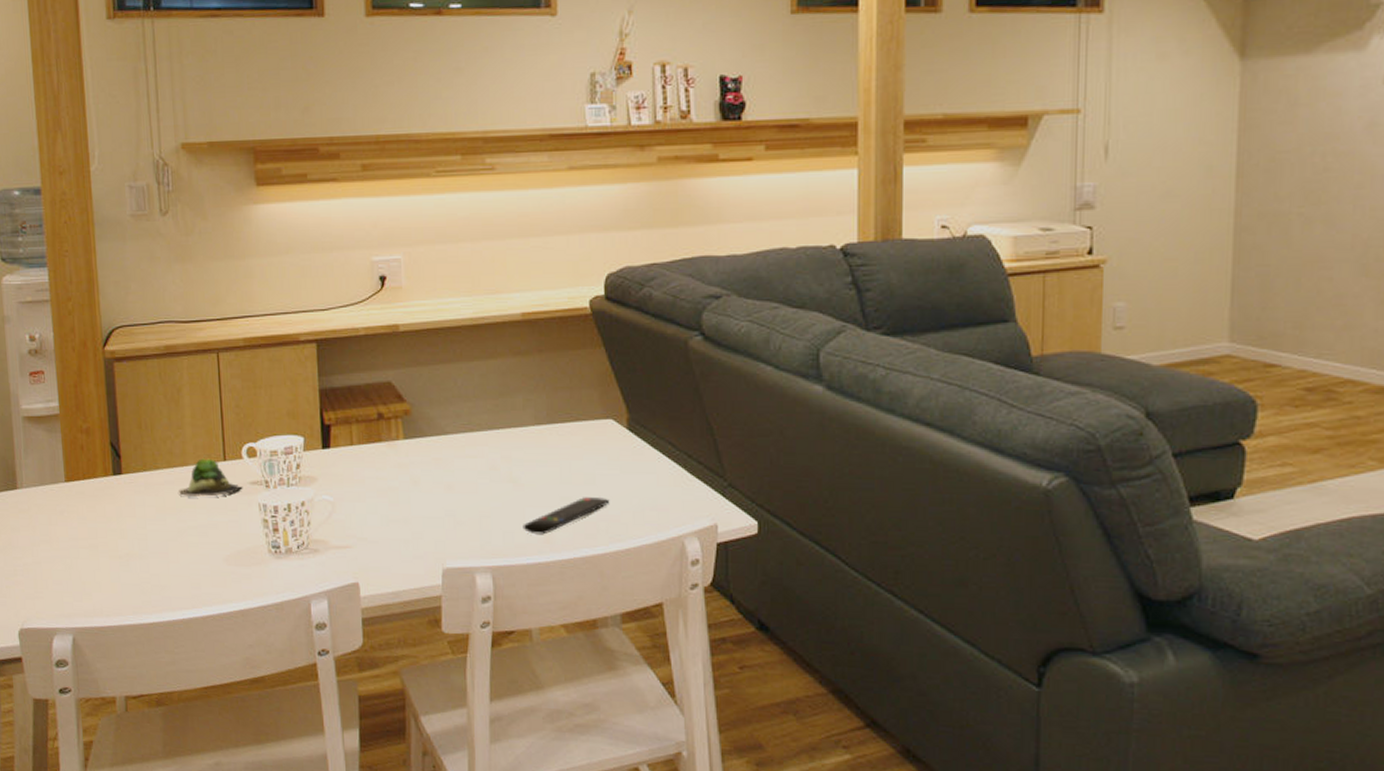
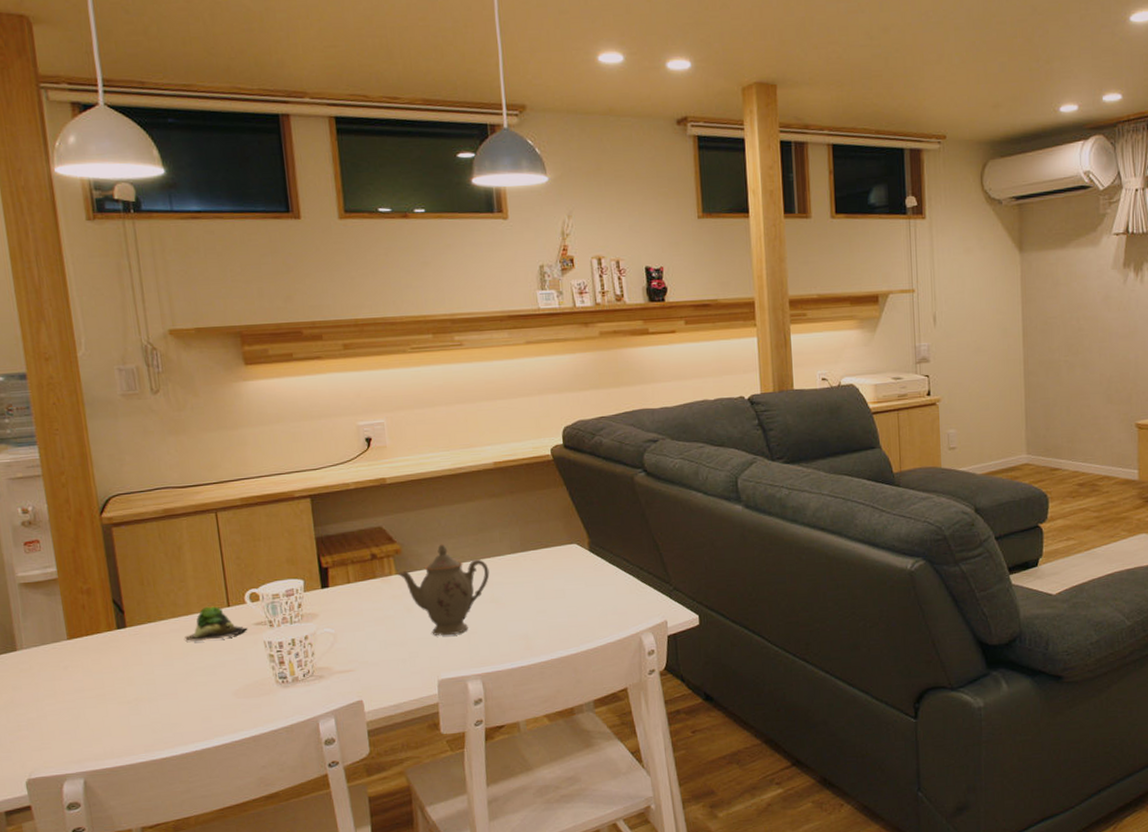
teapot: none [405,407,509,517] -> present [397,544,490,636]
remote control: present [523,497,610,535] -> none [506,608,578,644]

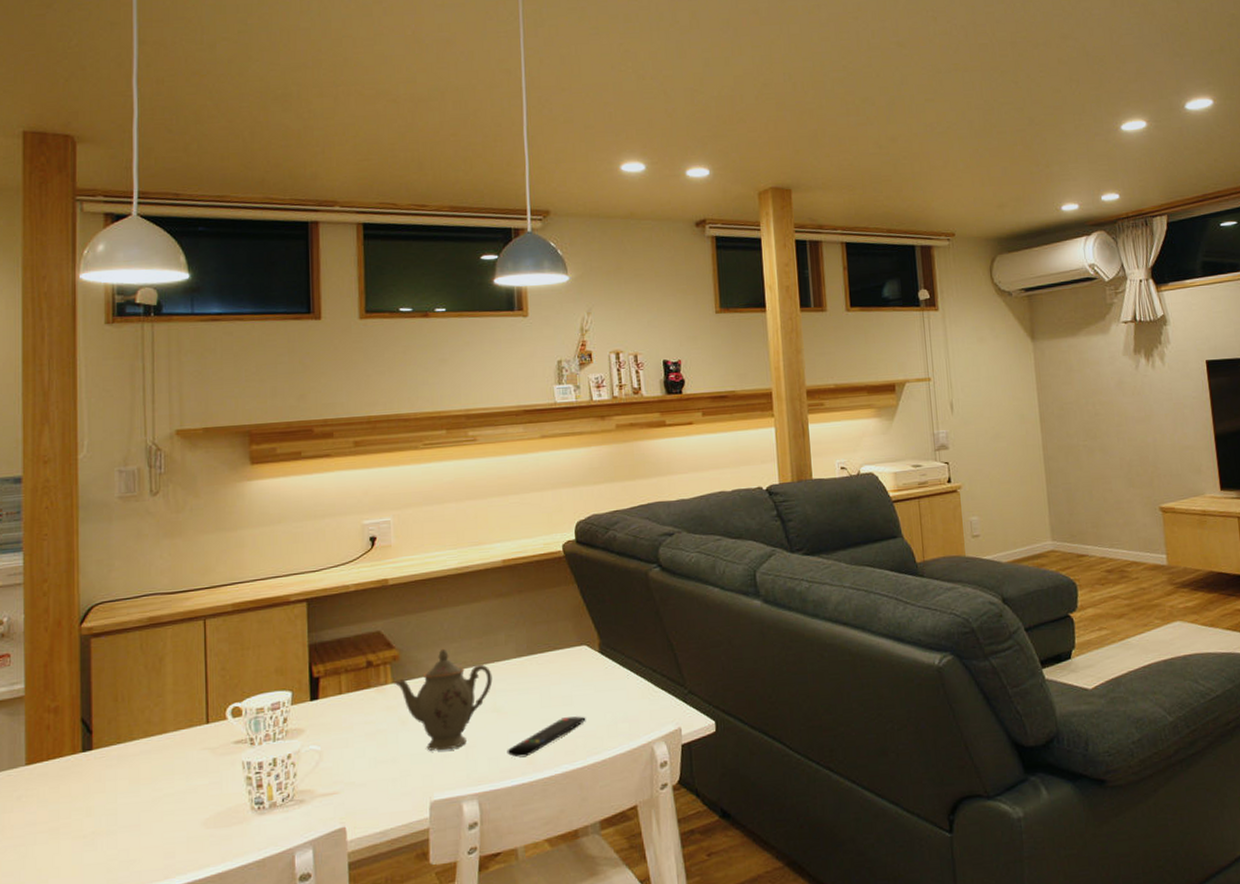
succulent plant: present [185,606,248,641] -> none [155,723,226,764]
remote control: none [506,608,578,644] -> present [507,716,586,758]

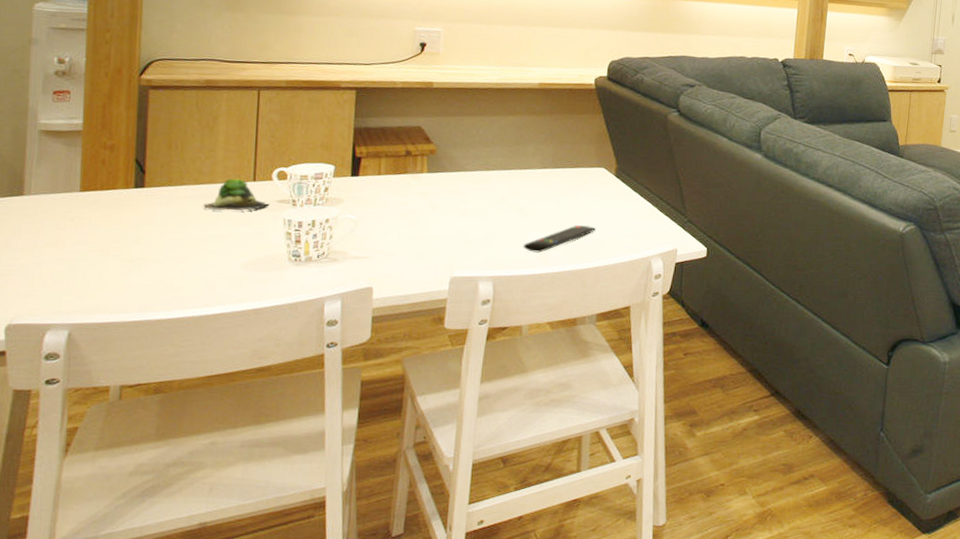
succulent plant: none [155,723,226,764] -> present [203,178,270,211]
teapot: present [394,648,493,751] -> none [429,150,518,237]

